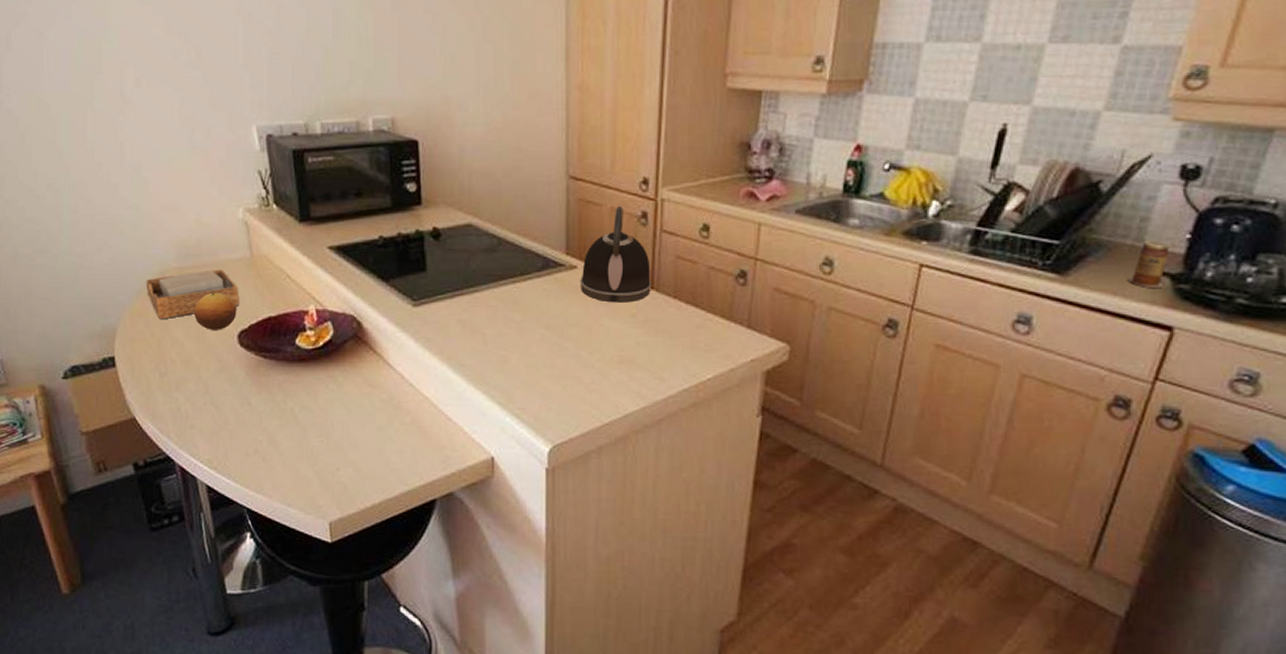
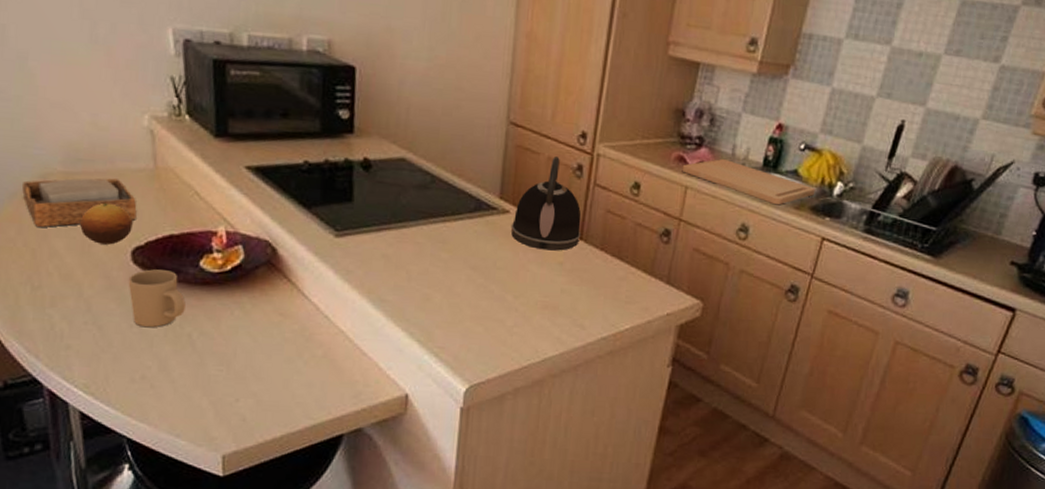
mug: none [237,350,286,405] -> present [128,269,186,328]
cutting board: none [753,190,907,233] -> present [682,159,816,205]
canister: present [1128,240,1170,288] -> none [985,233,1020,275]

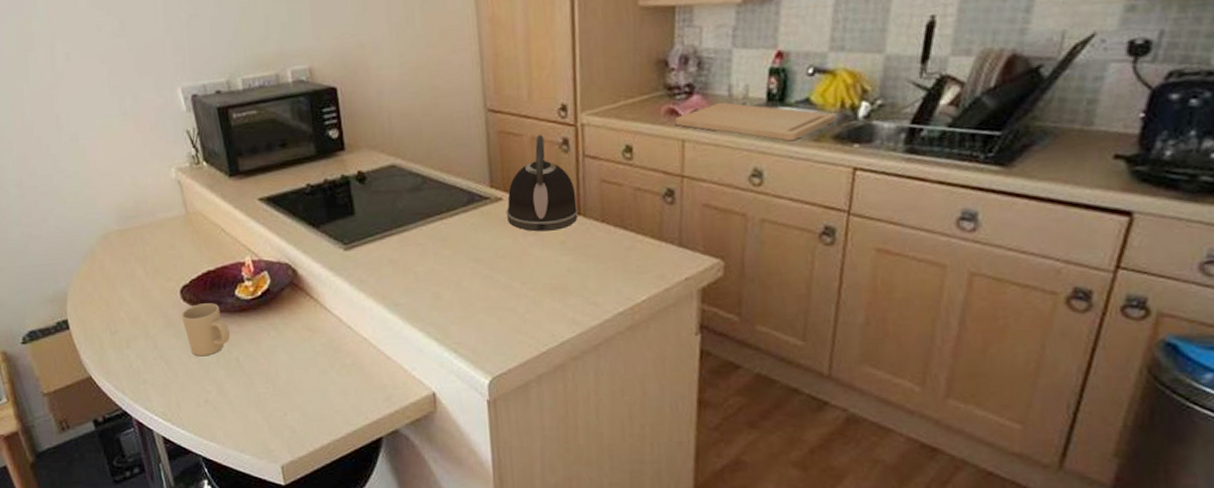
napkin holder: present [21,178,137,227] -> none [90,229,179,280]
fruit: present [80,202,133,245] -> none [137,250,178,288]

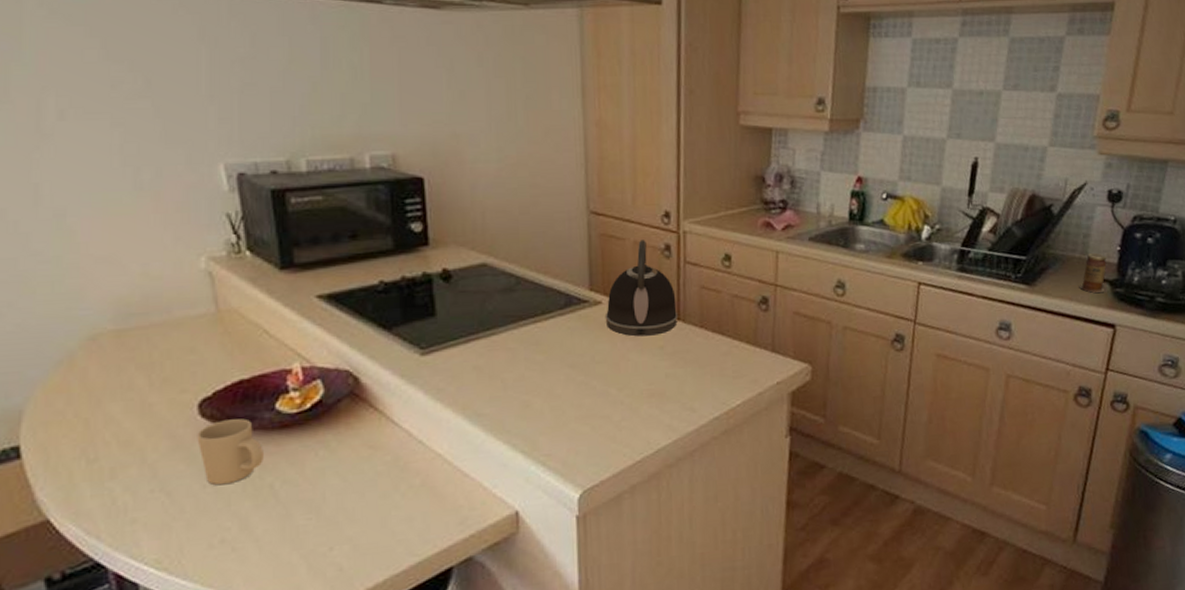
cutting board: present [674,102,836,142] -> none [770,219,904,257]
canister: none [1078,122,1123,173] -> present [1079,252,1107,293]

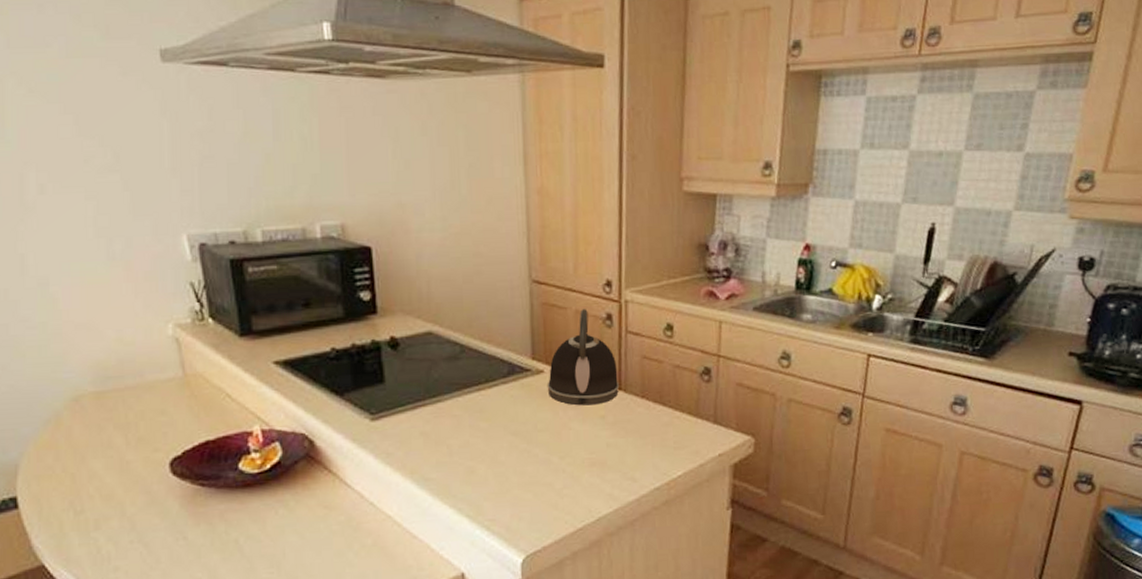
mug: present [197,418,263,486] -> none [169,477,229,539]
canister: present [1079,252,1107,293] -> none [1043,324,1075,367]

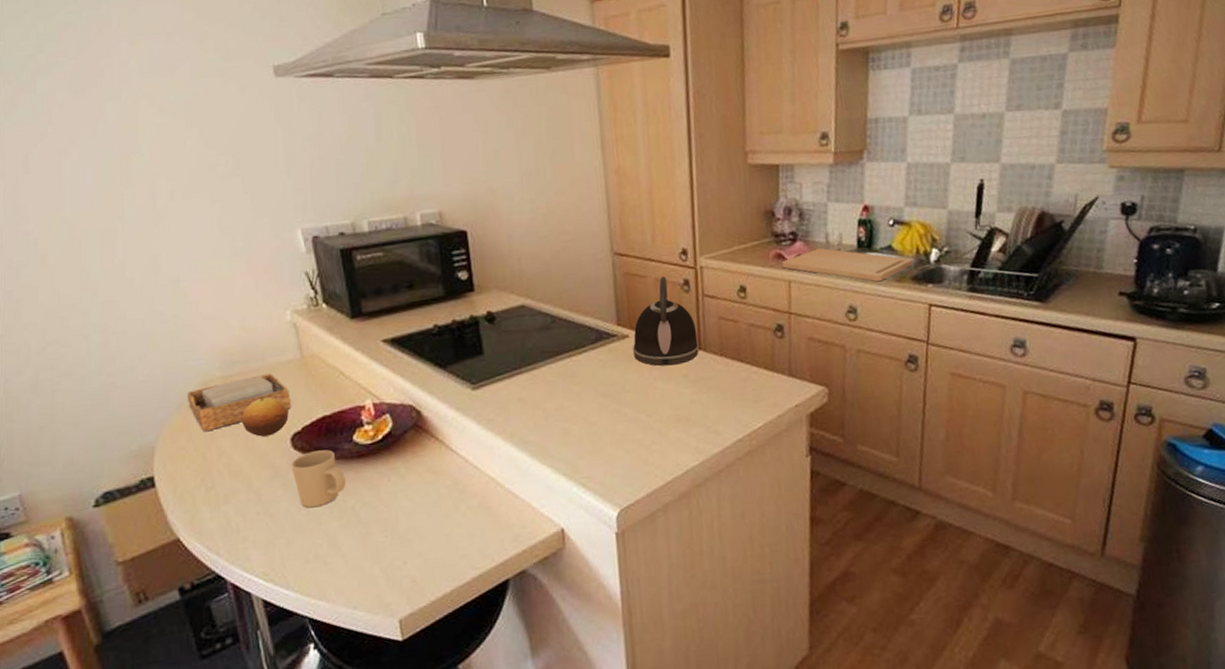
napkin holder: none [54,392,171,450] -> present [186,373,291,431]
fruit: none [116,417,168,460] -> present [242,397,289,437]
mug: none [169,477,229,539] -> present [291,450,346,508]
cutting board: none [713,288,854,328] -> present [781,248,913,282]

